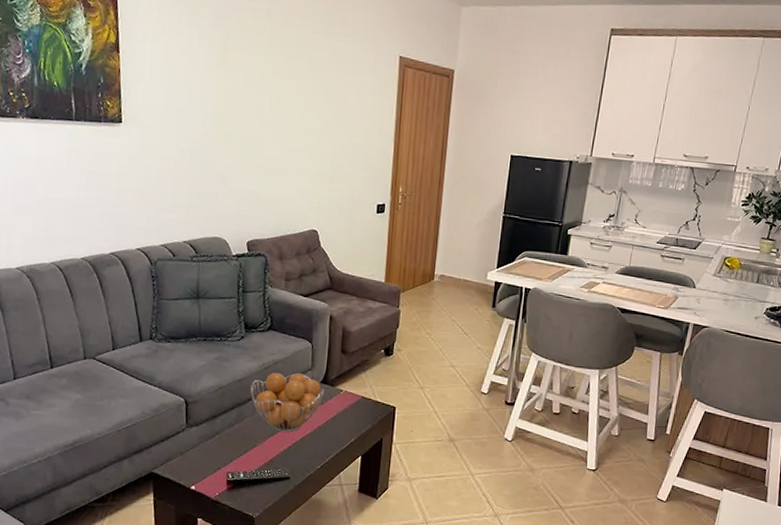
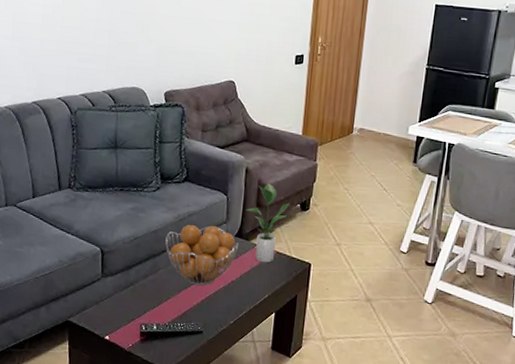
potted plant: none [331,329,374,408] -> present [246,183,290,263]

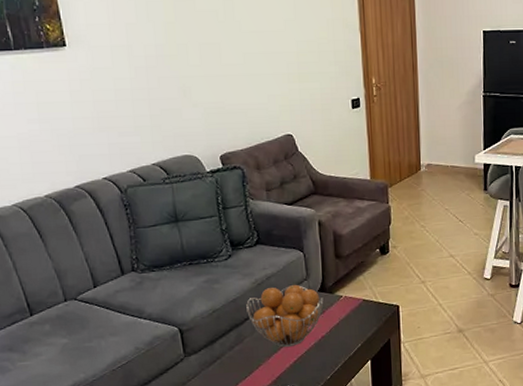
potted plant: present [246,183,290,263] -> none [325,232,369,313]

